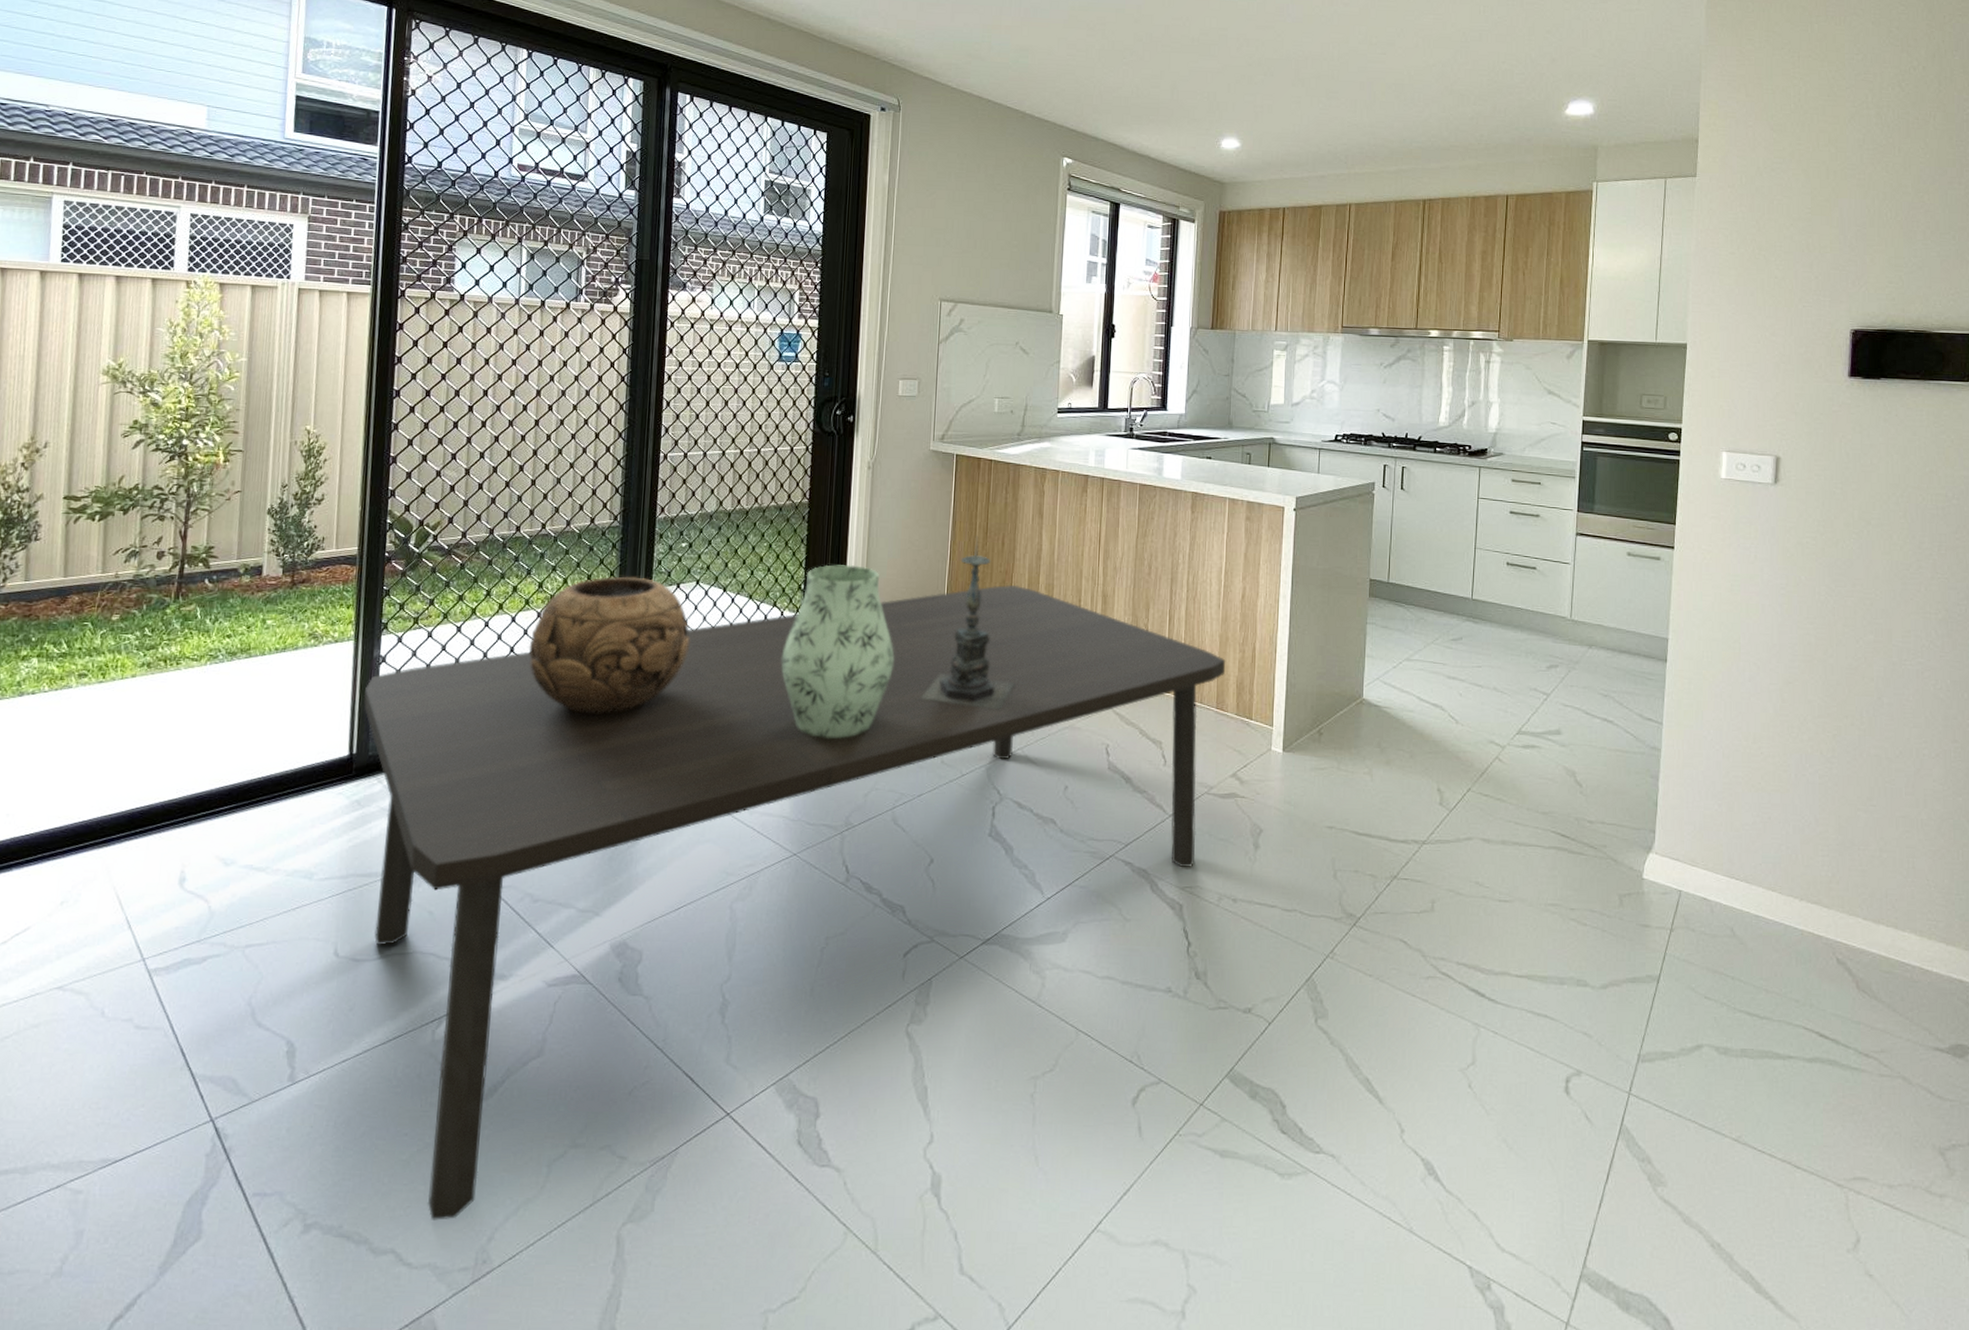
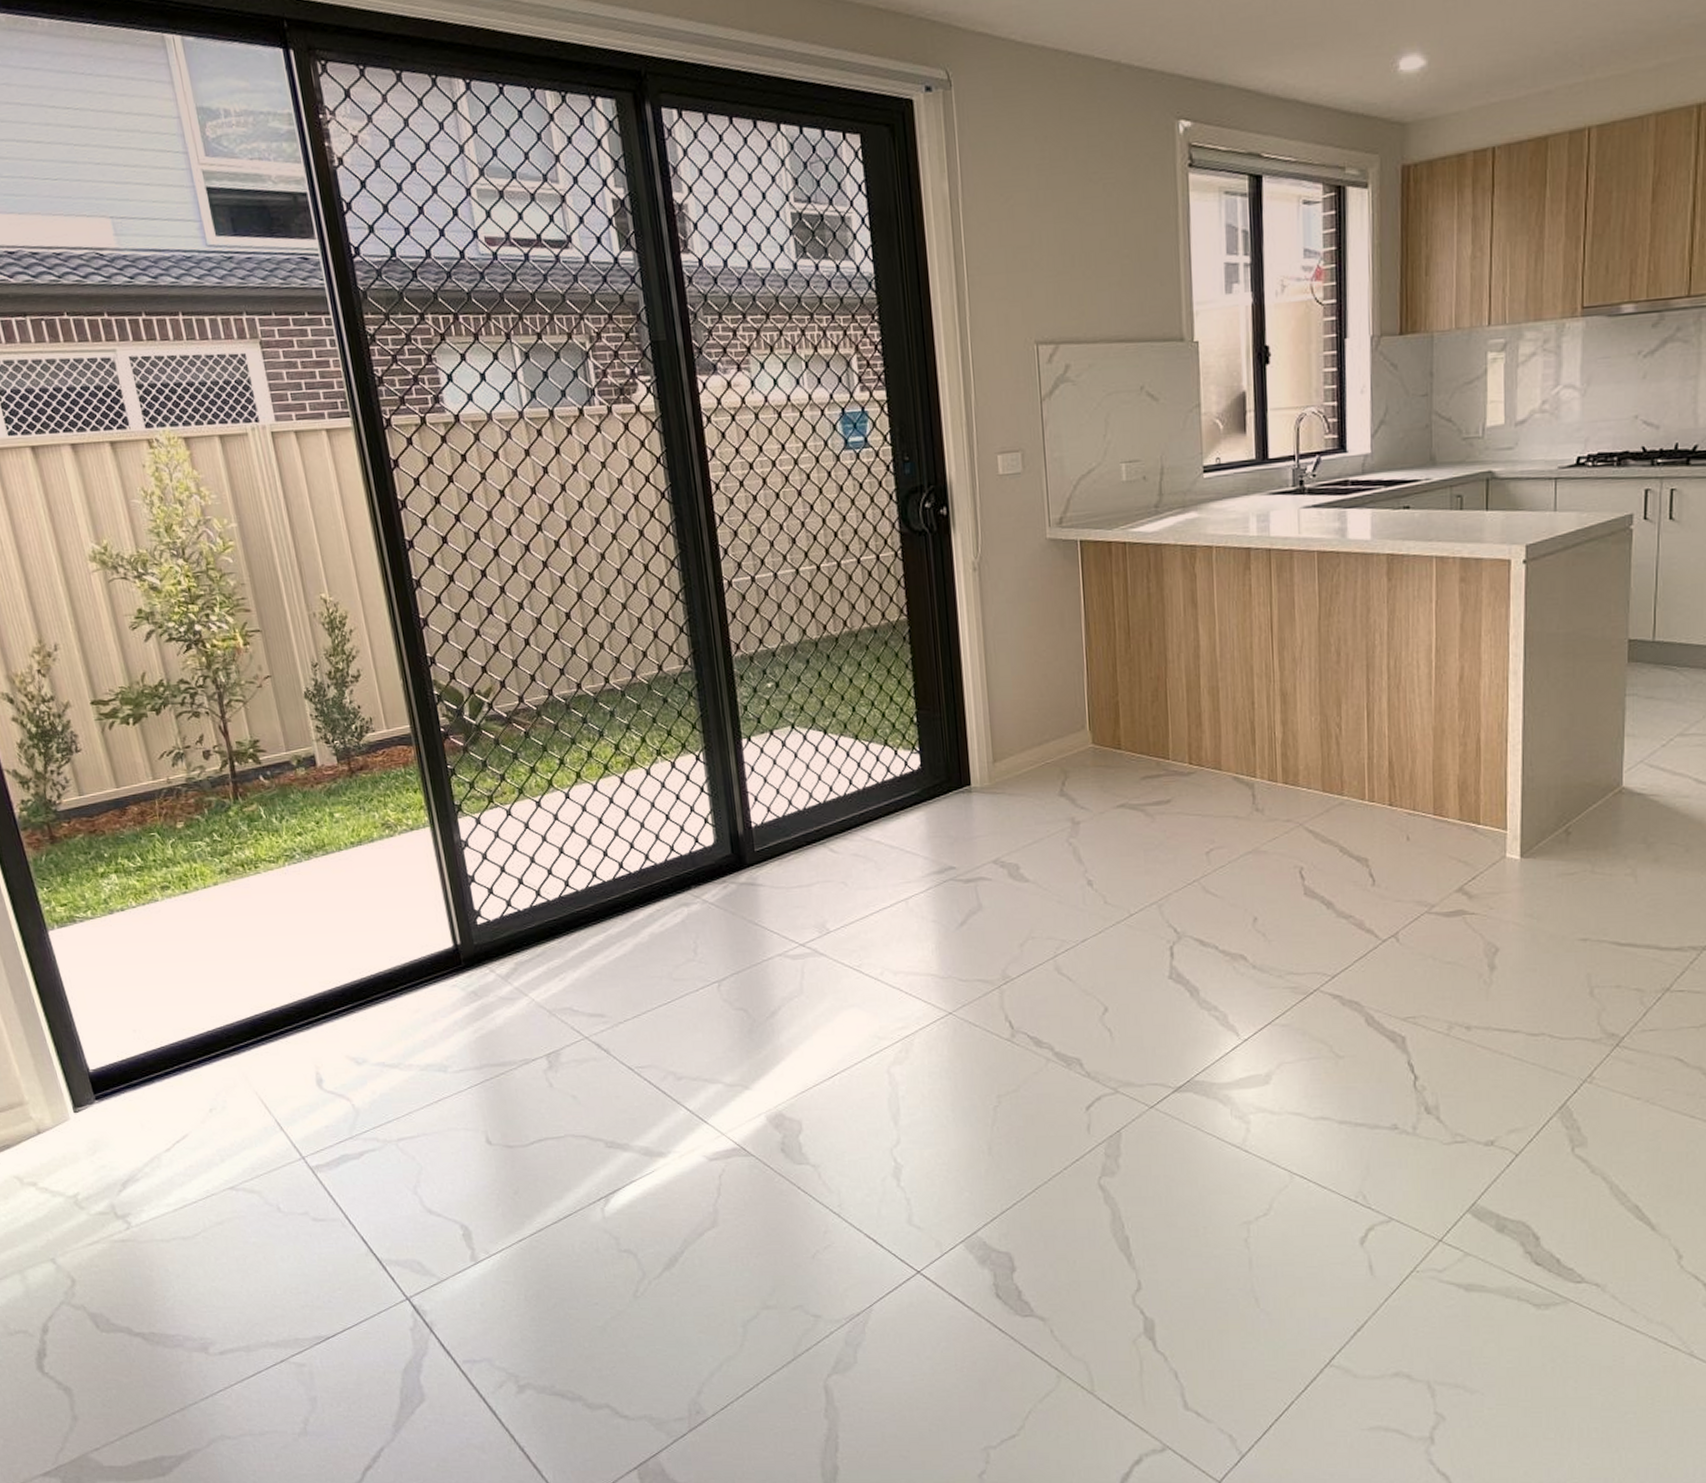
dining table: present [363,584,1226,1220] -> none [454,691,1443,1378]
decorative bowl: present [529,576,690,714] -> none [618,727,795,883]
vase: present [781,564,894,738] -> none [903,688,1035,887]
candle holder: present [920,535,1015,710] -> none [1071,638,1183,839]

